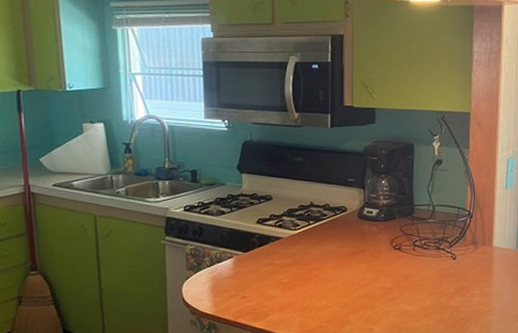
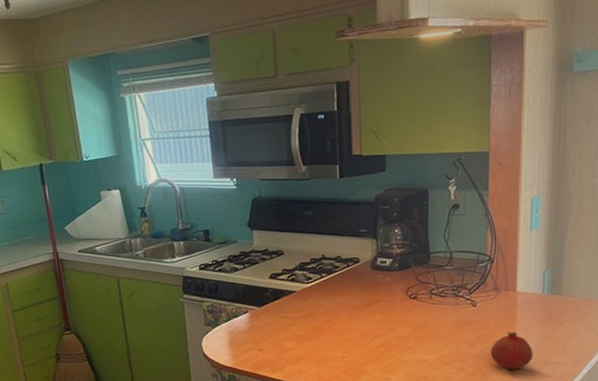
fruit: none [468,285,507,322] -> present [490,331,533,370]

